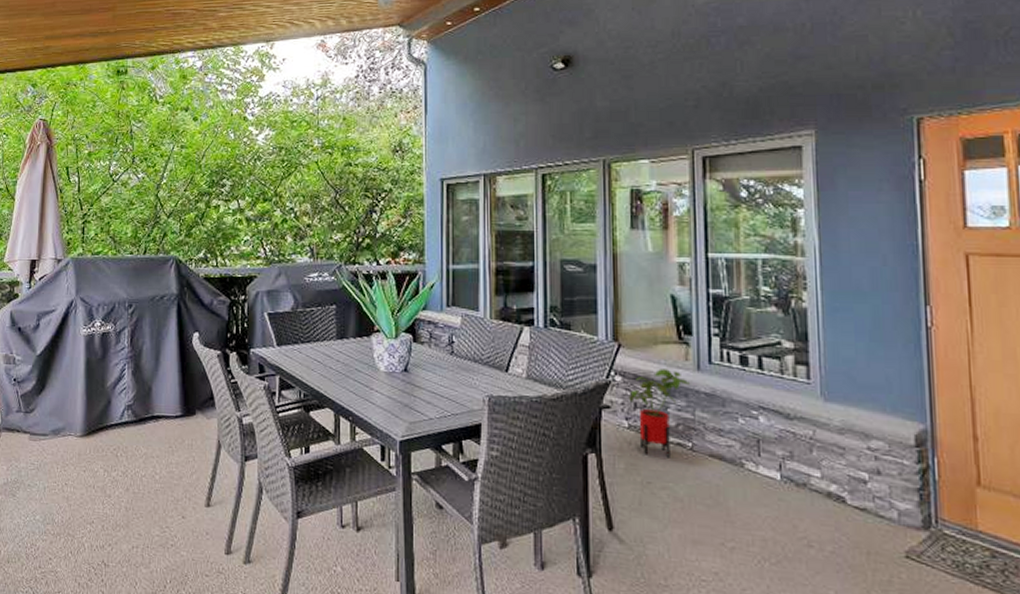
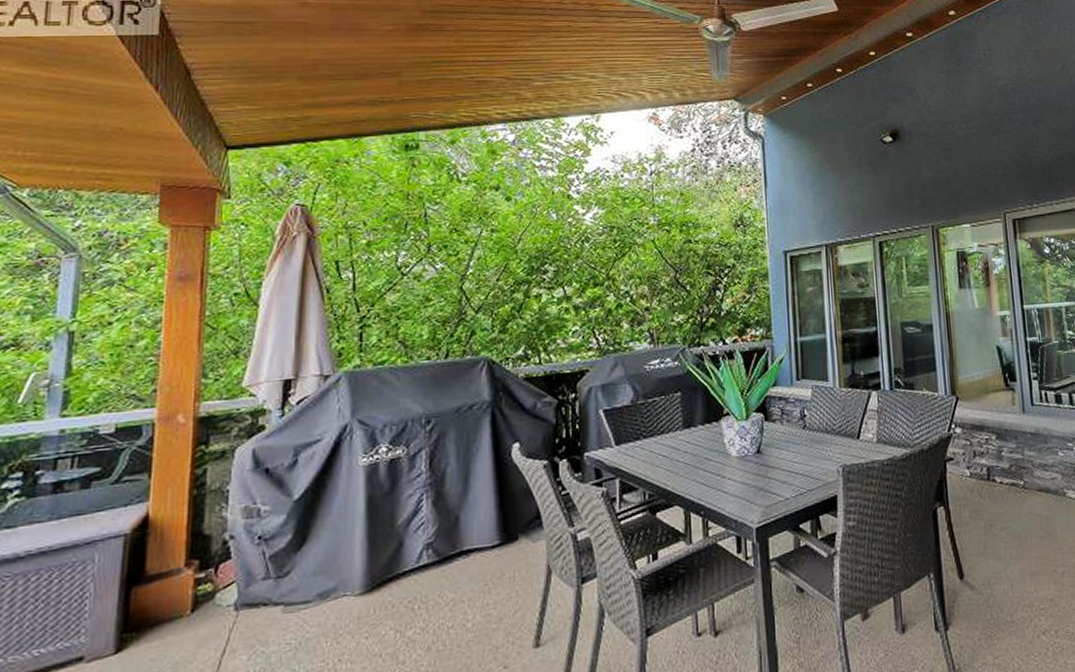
house plant: present [629,369,690,458] -> none [968,415,1018,500]

